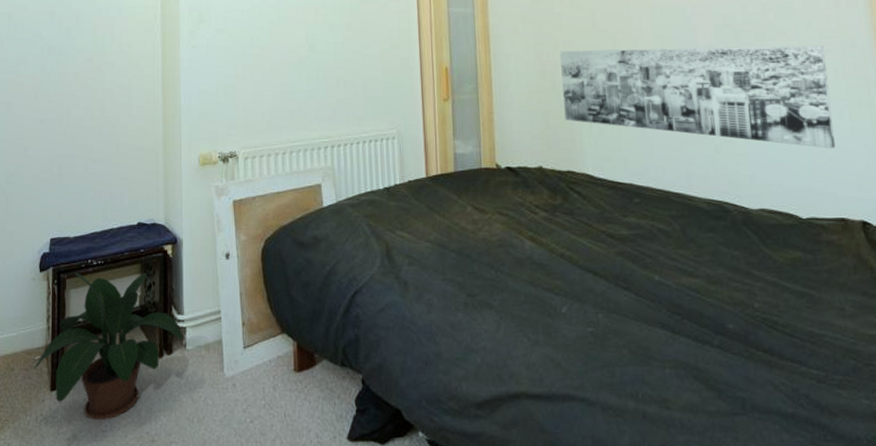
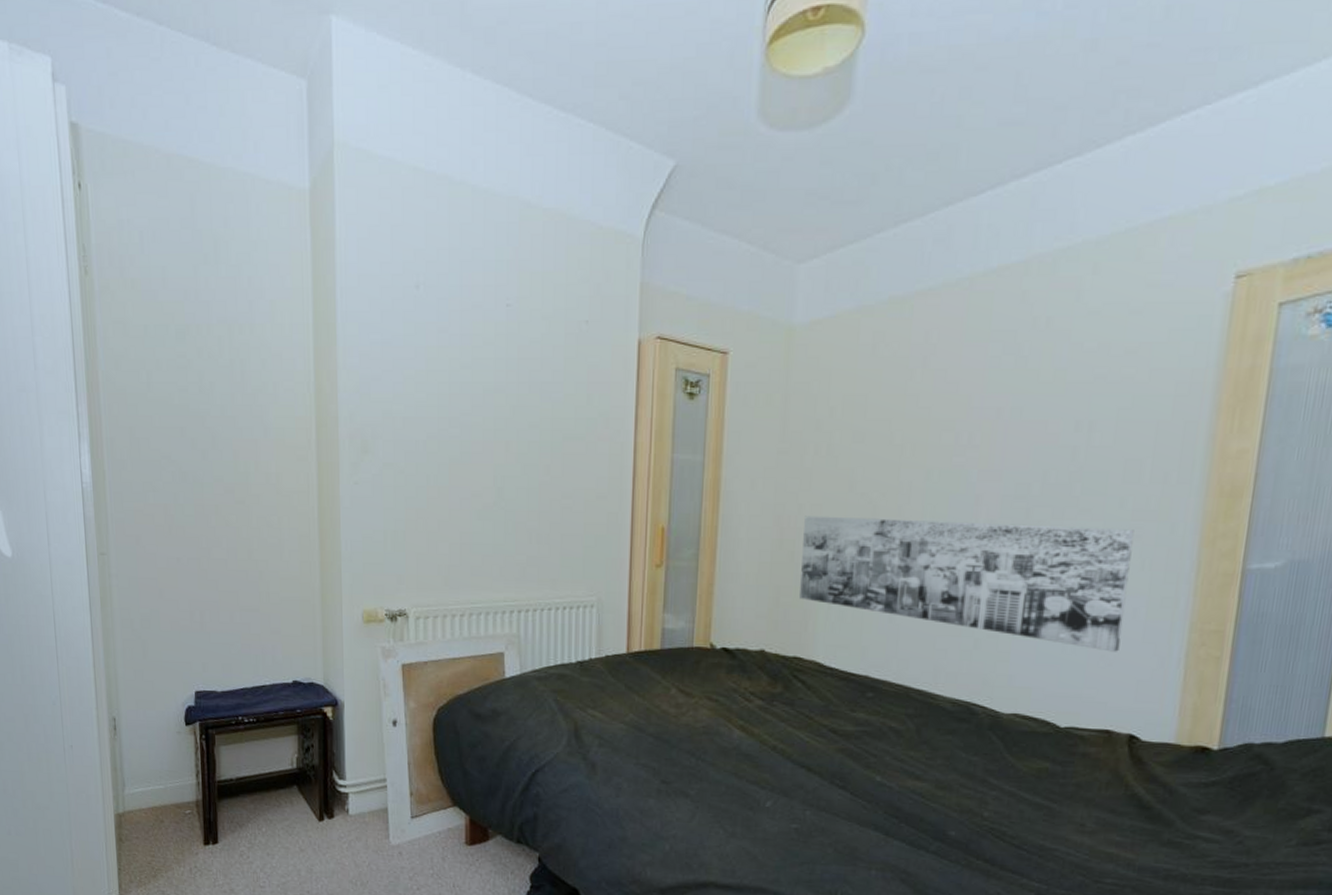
potted plant: present [34,273,183,420] -> none [184,729,345,877]

